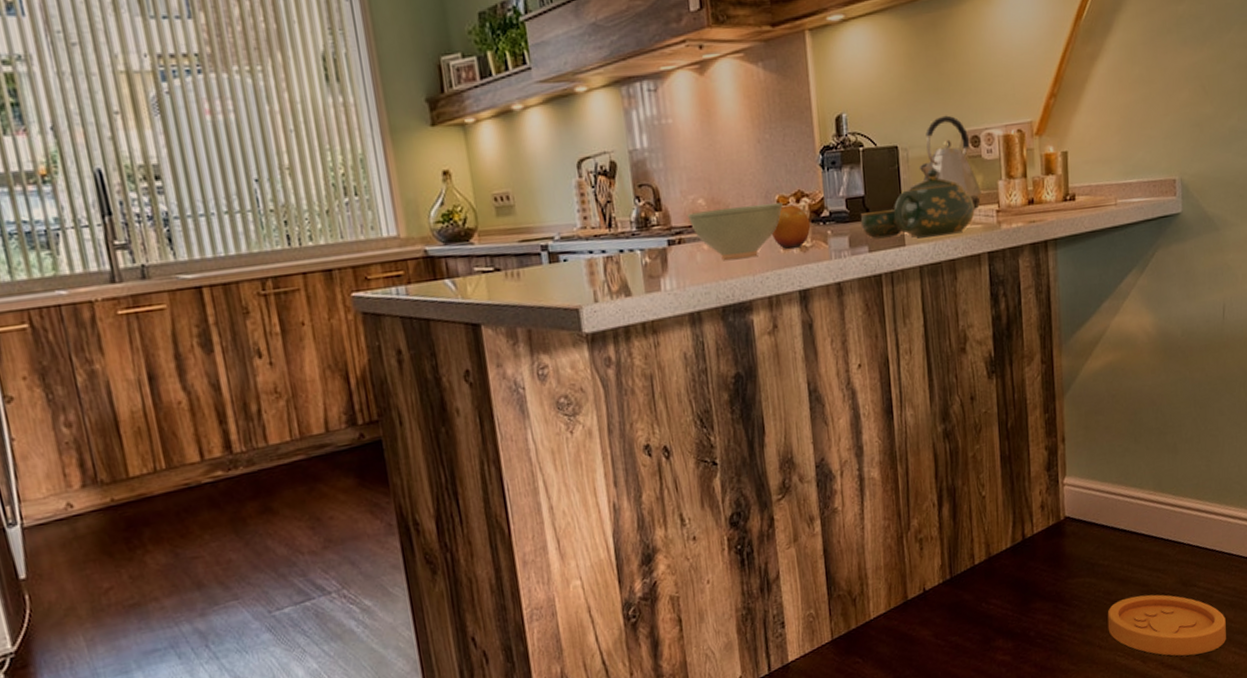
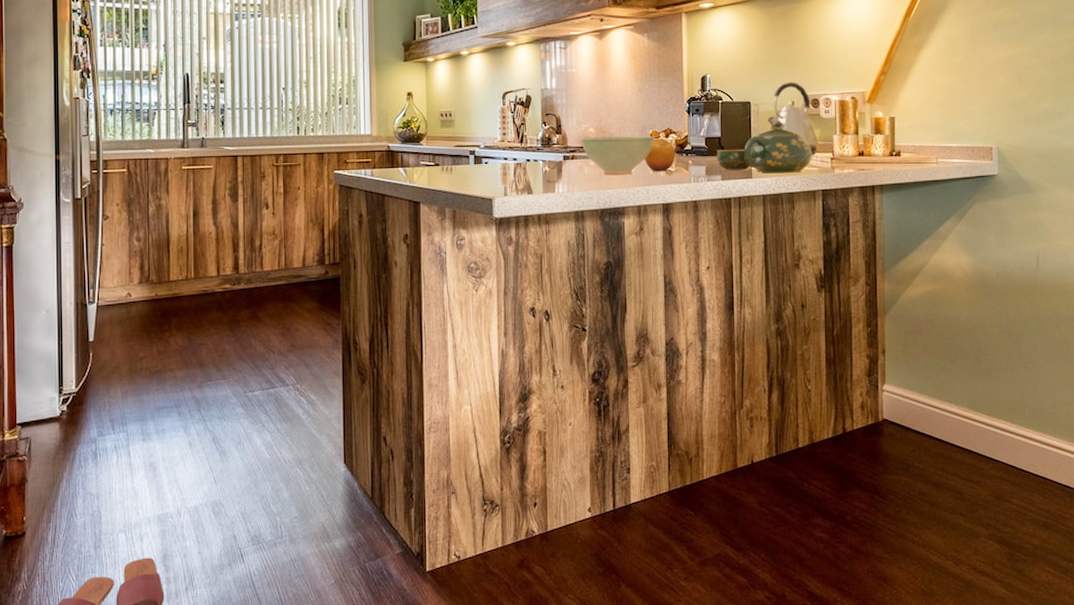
pet bowl: present [1107,594,1226,657] -> none [921,501,1040,568]

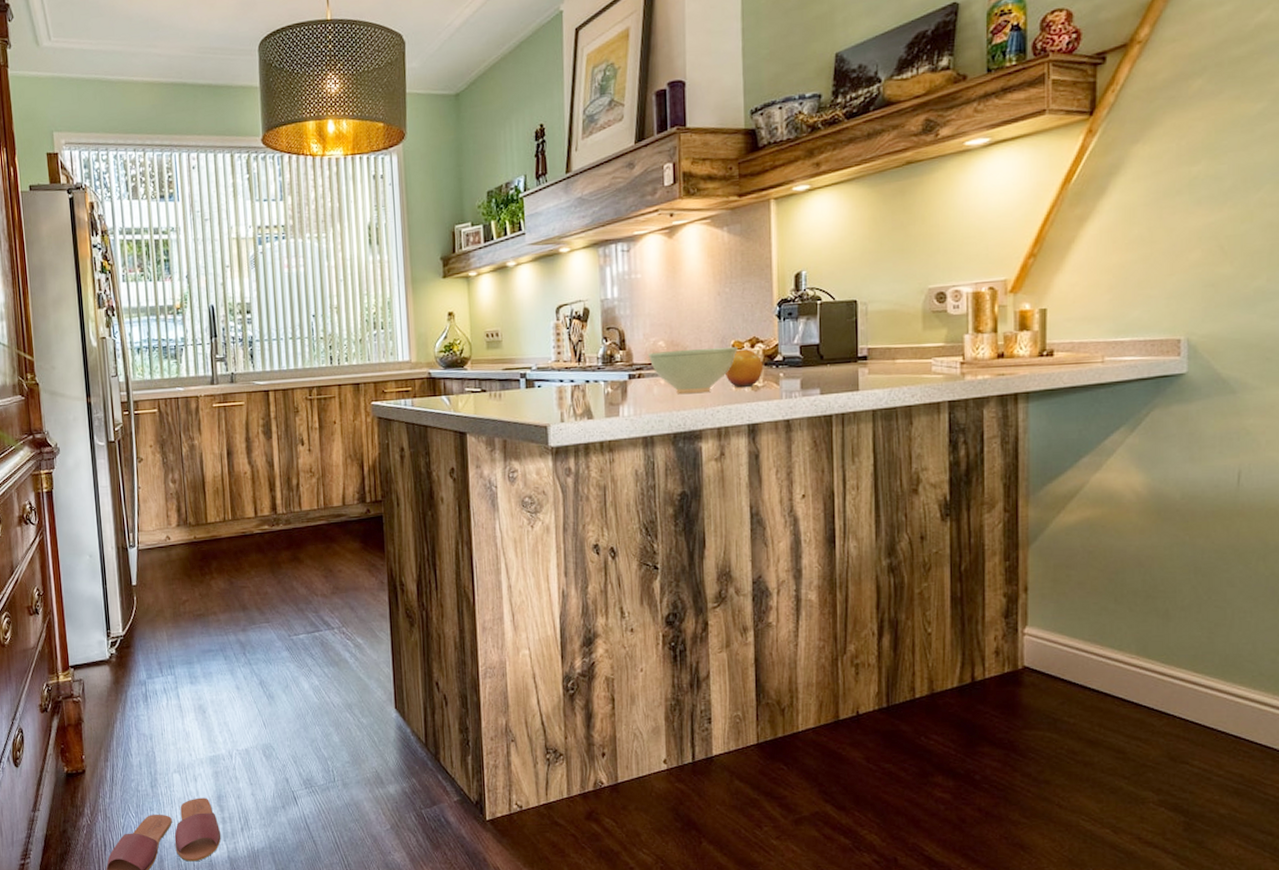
tea set: present [716,121,812,173] -> none [813,321,936,384]
kettle: present [767,82,819,156] -> none [878,273,945,362]

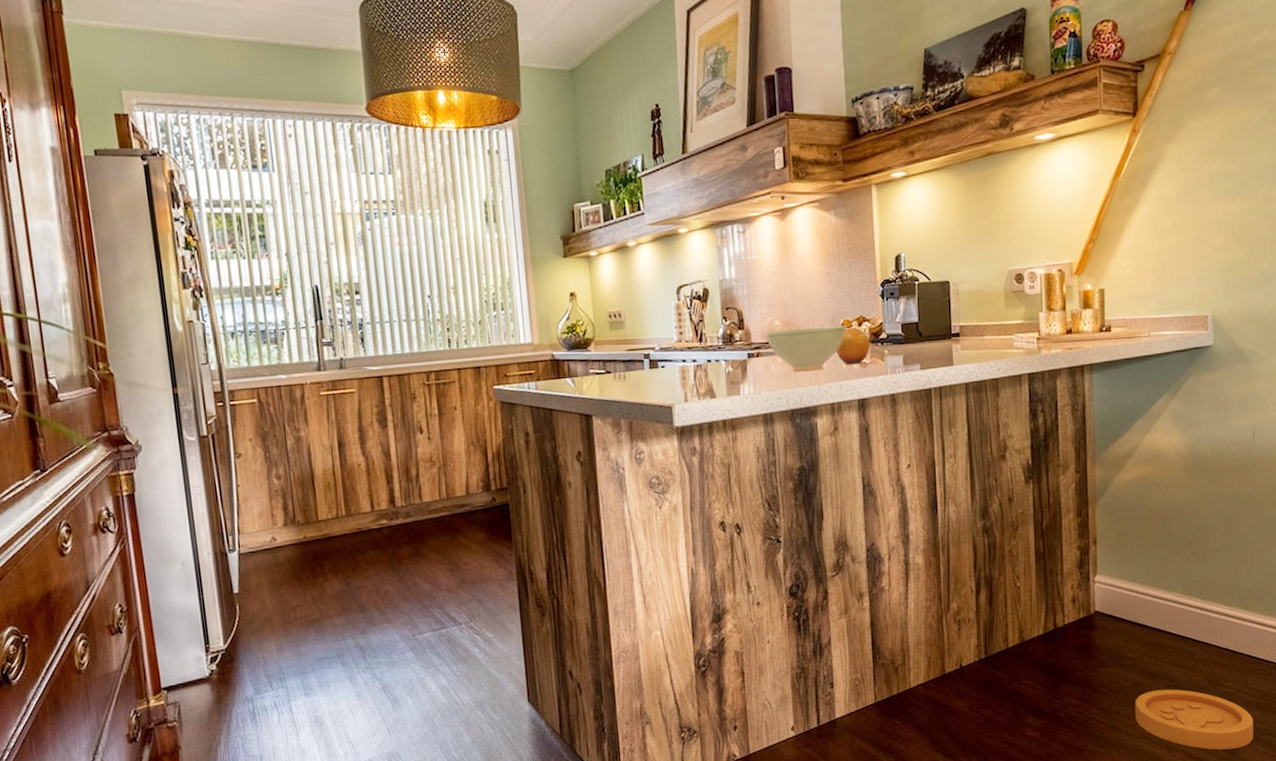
pet bowl: none [1070,761,1228,839] -> present [1134,689,1254,751]

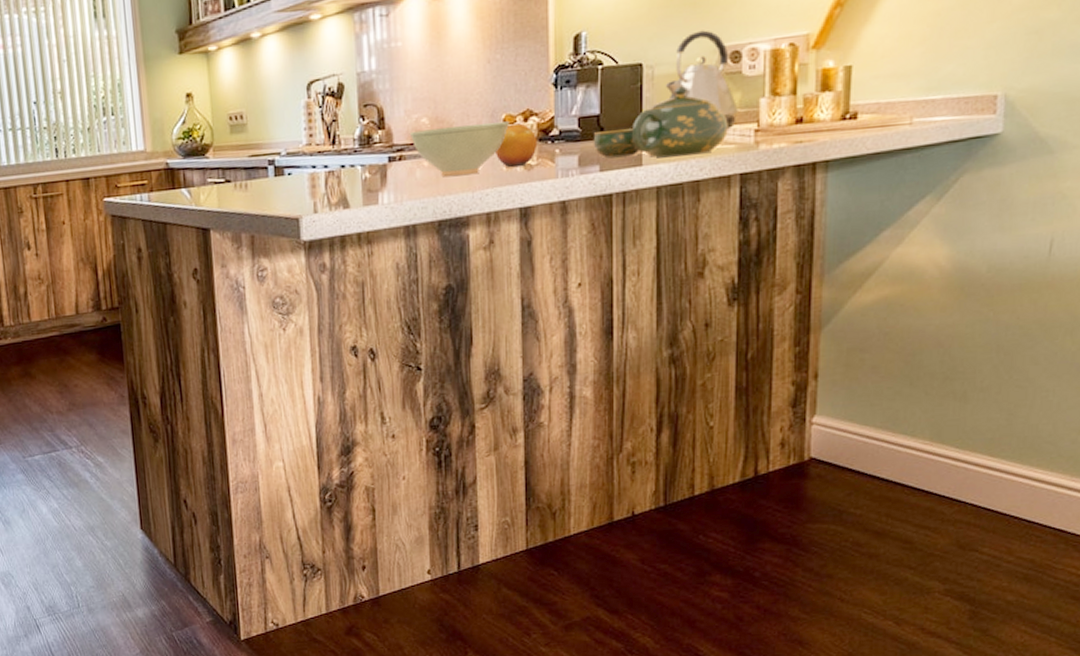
tea set: none [914,301,1017,359] -> present [593,86,728,159]
kettle: none [967,256,1024,337] -> present [665,30,738,130]
pet bowl: present [1134,689,1254,751] -> none [854,552,1016,627]

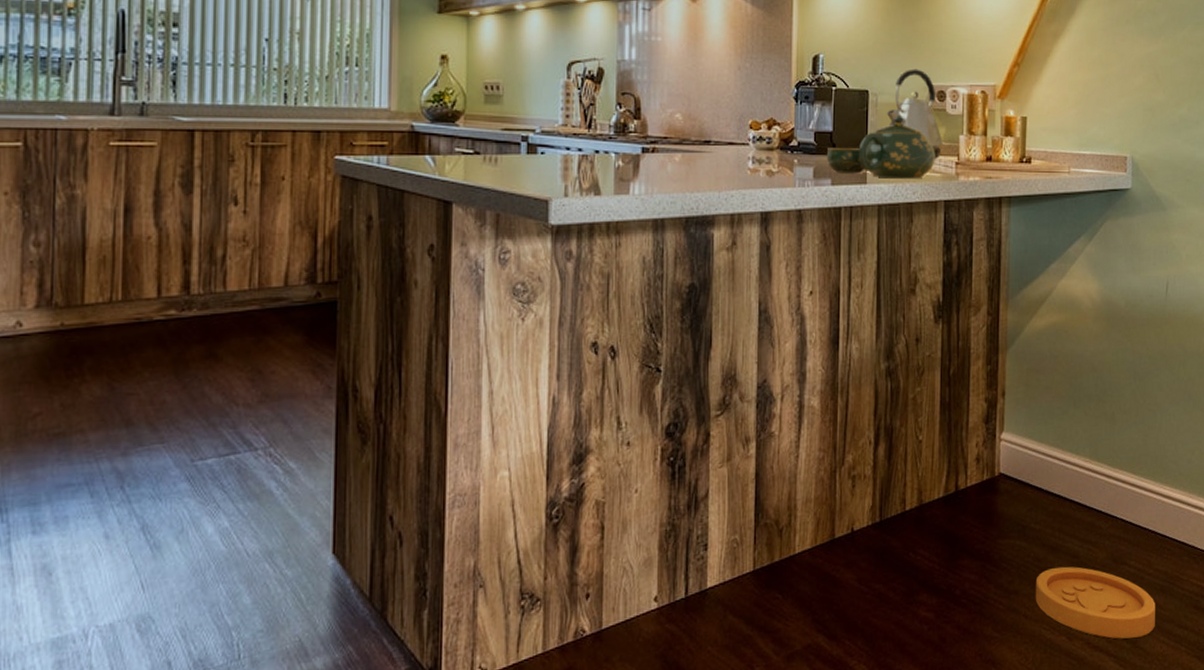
bowl: present [409,121,509,177] -> none [663,125,755,175]
fruit: present [496,123,538,168] -> none [742,130,779,173]
pet bowl: none [854,552,1016,627] -> present [1035,566,1155,639]

